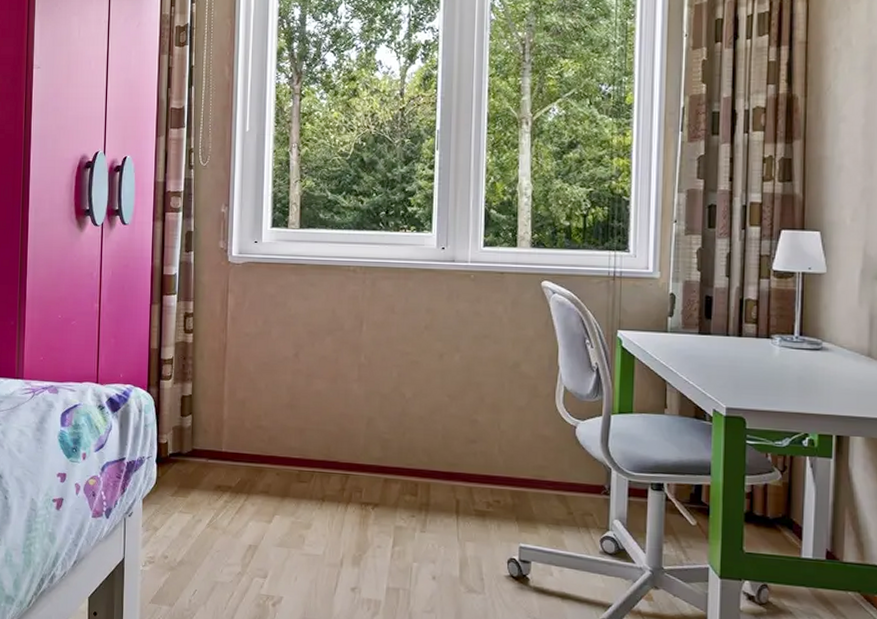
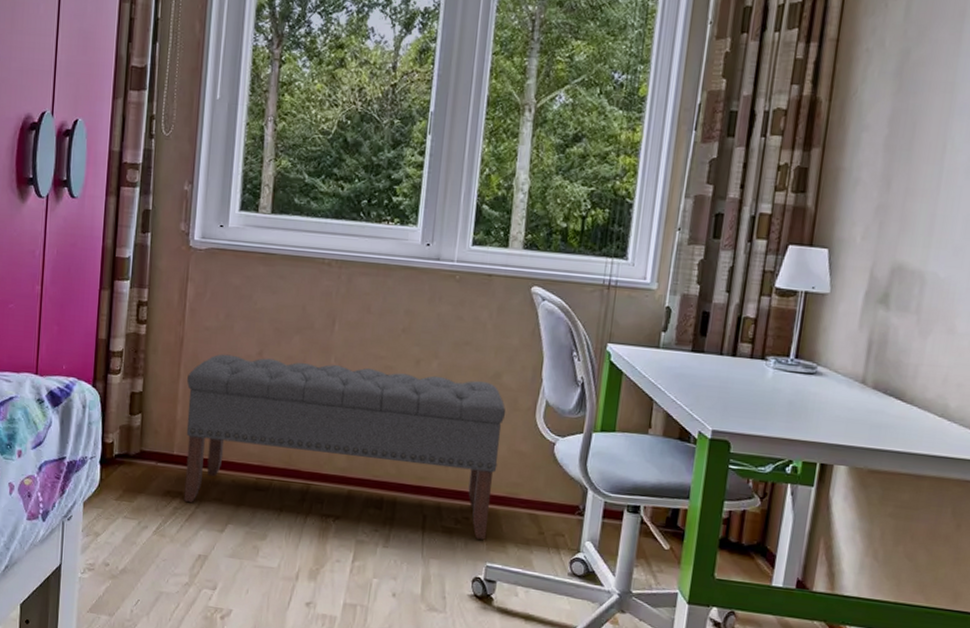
bench: none [232,357,527,522] -> present [183,354,506,540]

